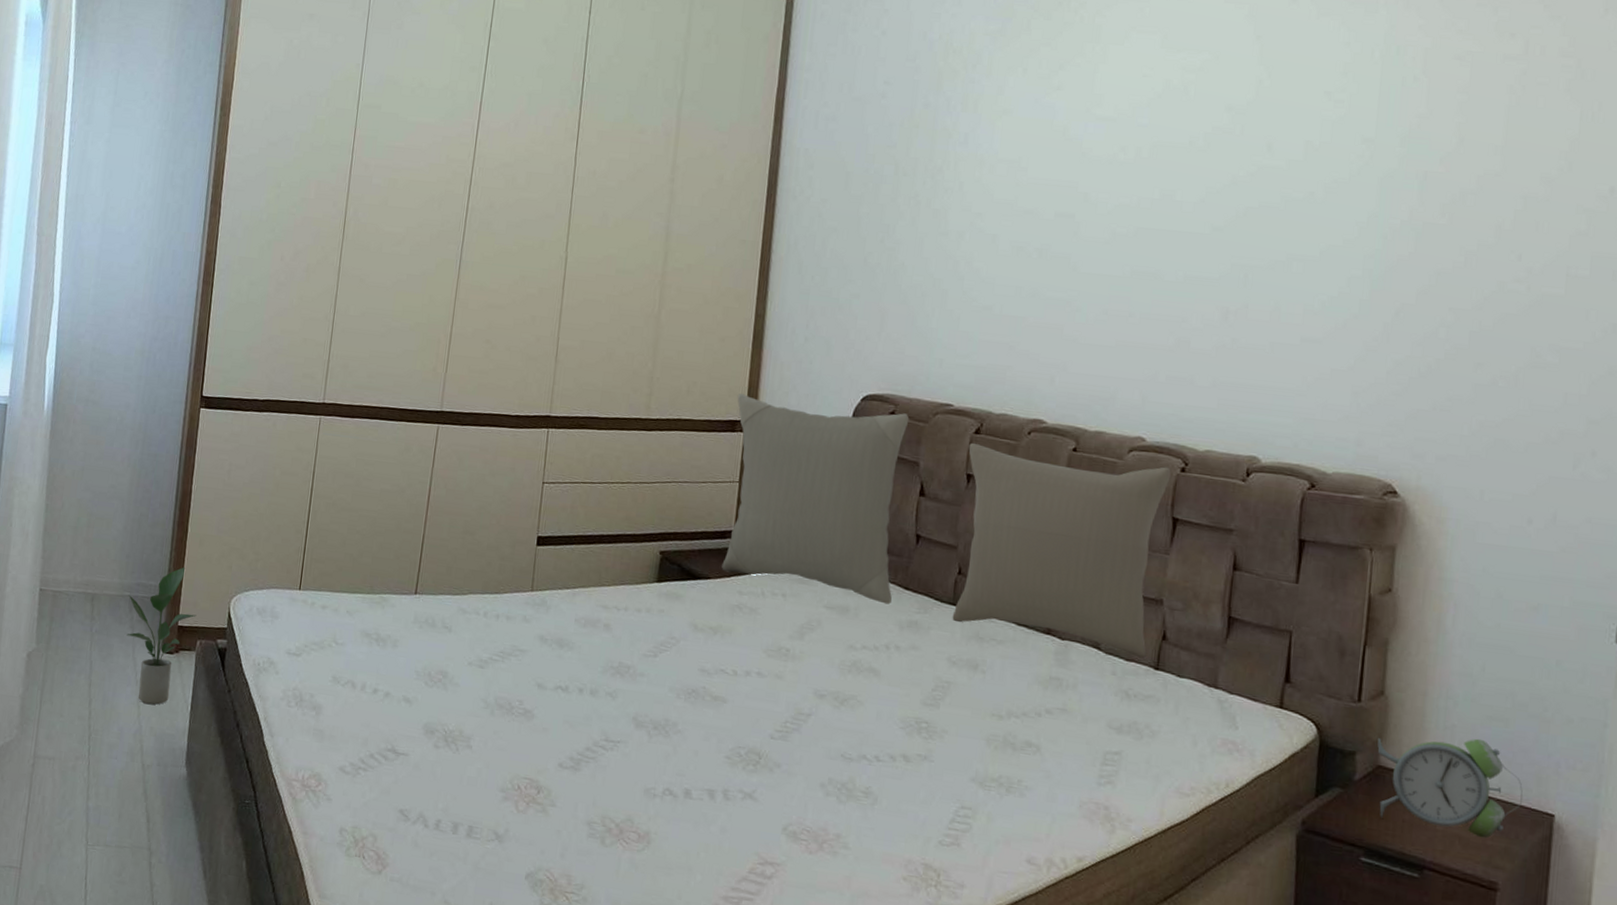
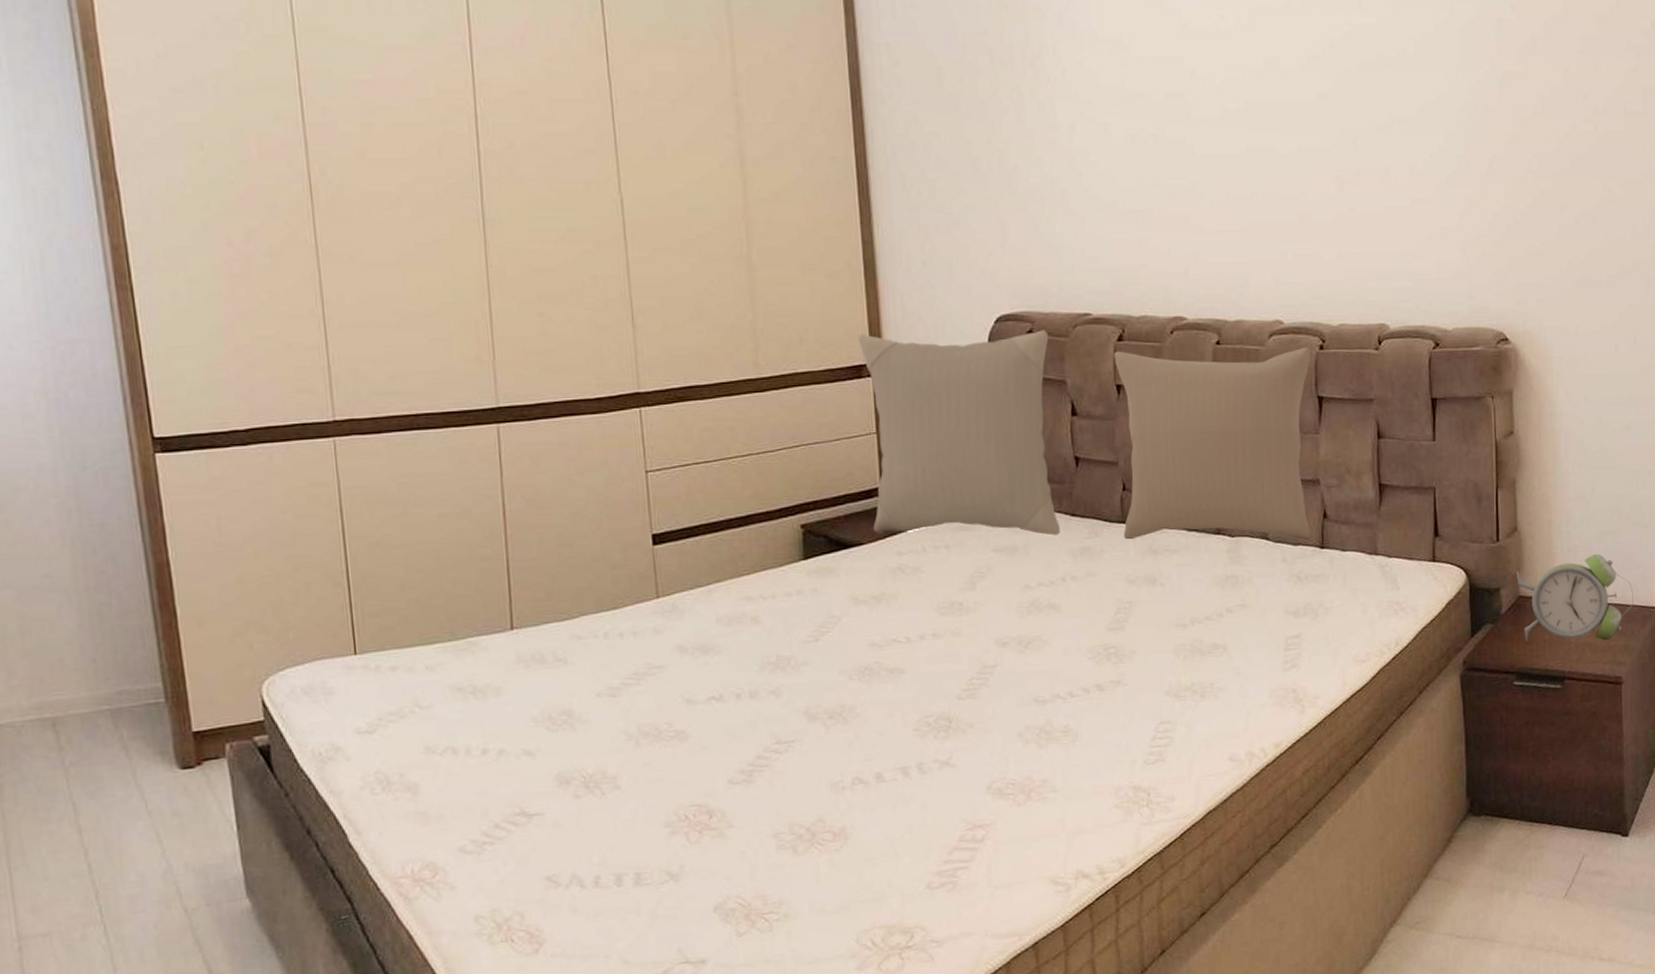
potted plant: present [126,567,197,705] -> none [110,658,217,837]

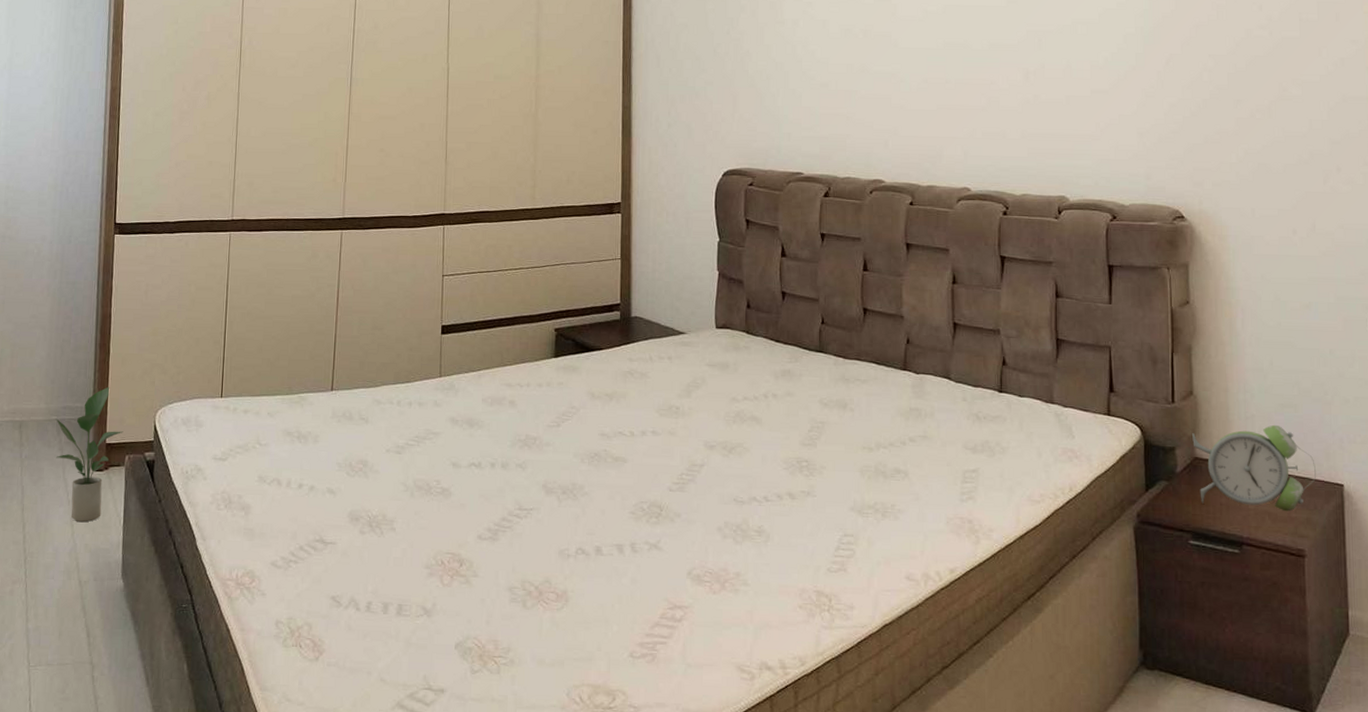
potted plant: none [110,658,217,837] -> present [56,386,123,523]
pillow: present [857,330,1060,536] -> none [612,179,766,357]
pillow: present [1114,347,1311,541] -> none [820,206,995,384]

